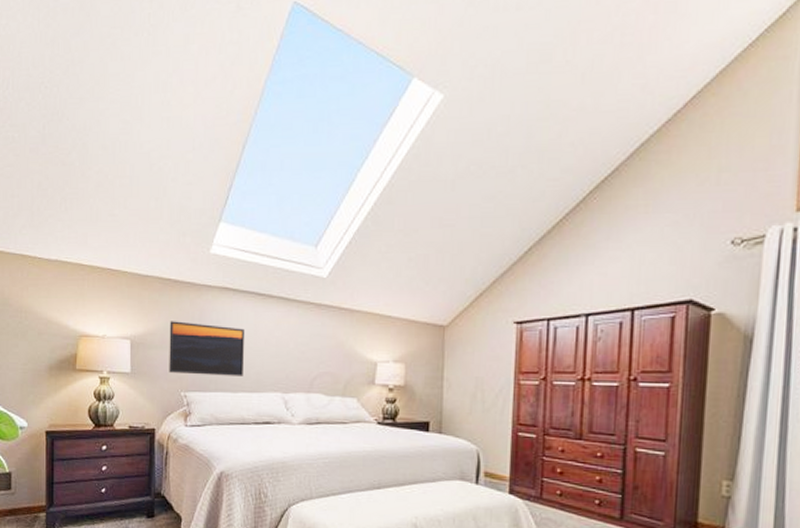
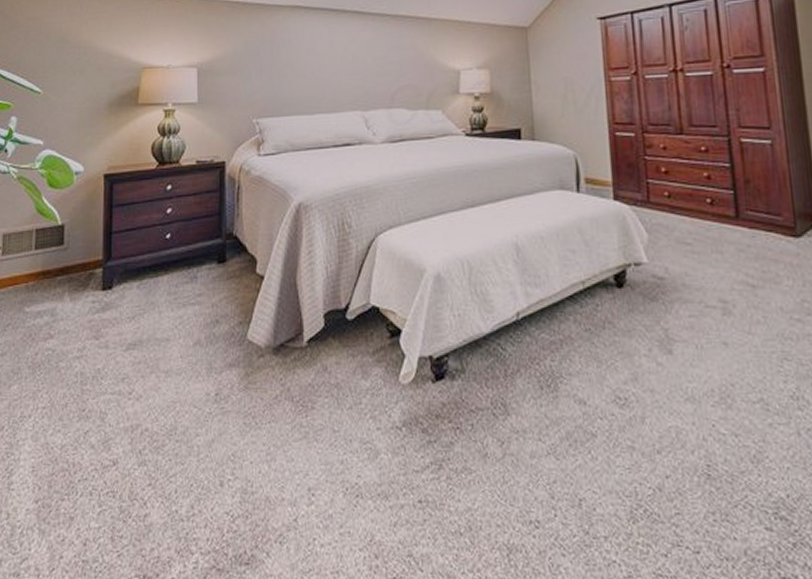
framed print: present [169,321,246,376] -> none [239,44,320,100]

